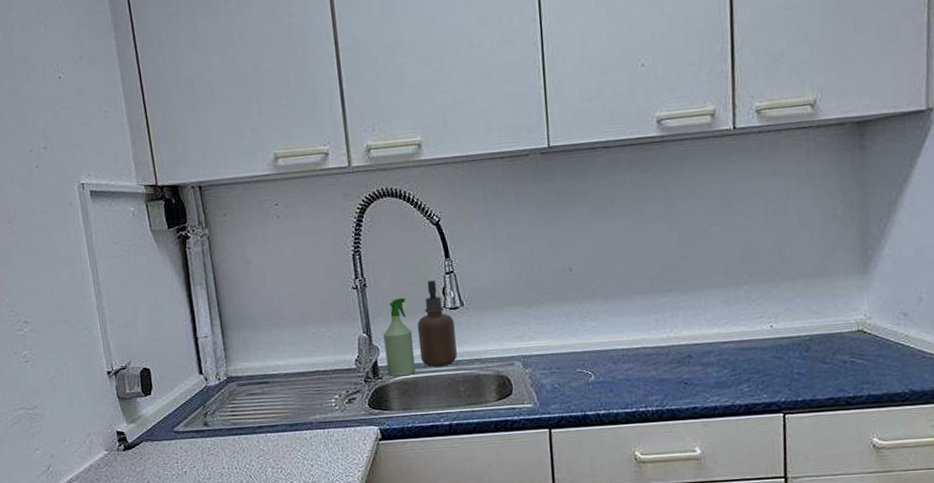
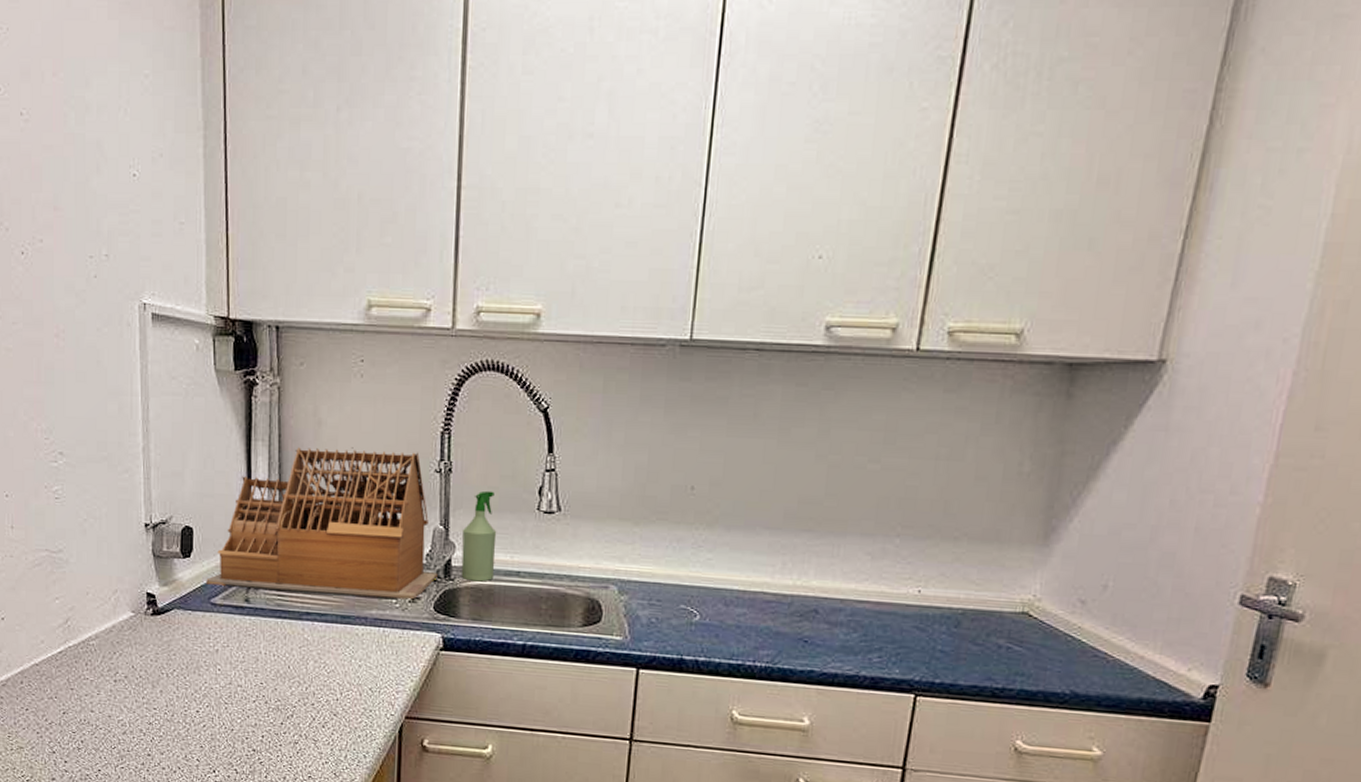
architectural model: none [167,274,368,416] -> present [206,447,438,599]
soap dispenser: present [417,280,457,367] -> none [501,476,547,577]

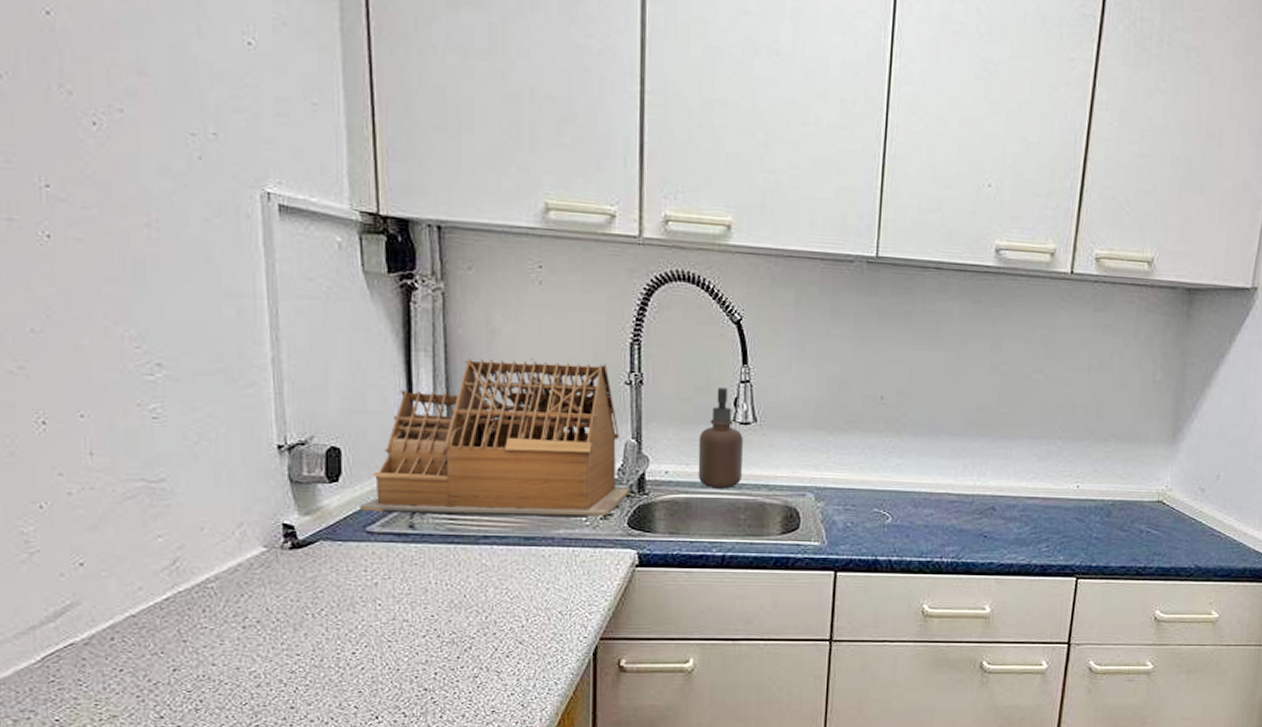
spray bottle: present [461,490,497,582] -> none [655,402,692,495]
soap dispenser: none [501,476,547,577] -> present [698,387,743,488]

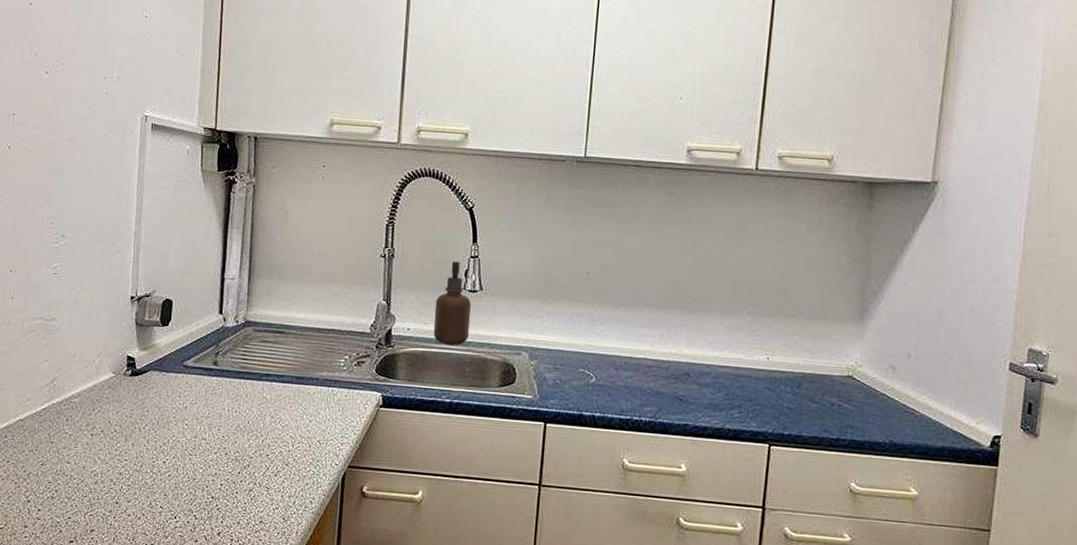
architectural model: present [360,358,631,517] -> none [181,234,380,363]

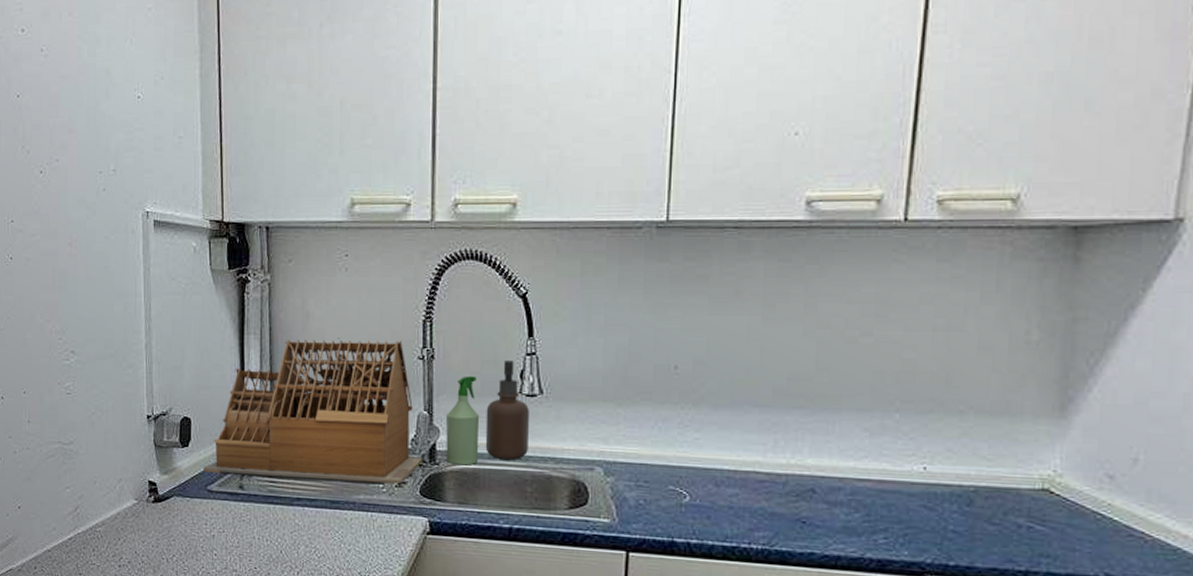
architectural model: none [181,234,380,363] -> present [203,338,423,484]
spray bottle: none [399,272,430,349] -> present [445,375,480,466]

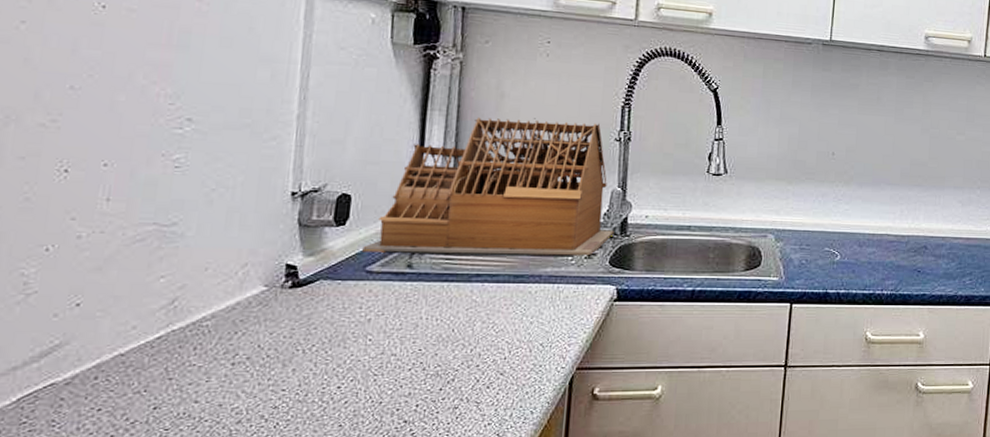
spray bottle: present [445,375,480,466] -> none [636,156,671,237]
soap dispenser: present [485,360,529,460] -> none [674,144,715,230]

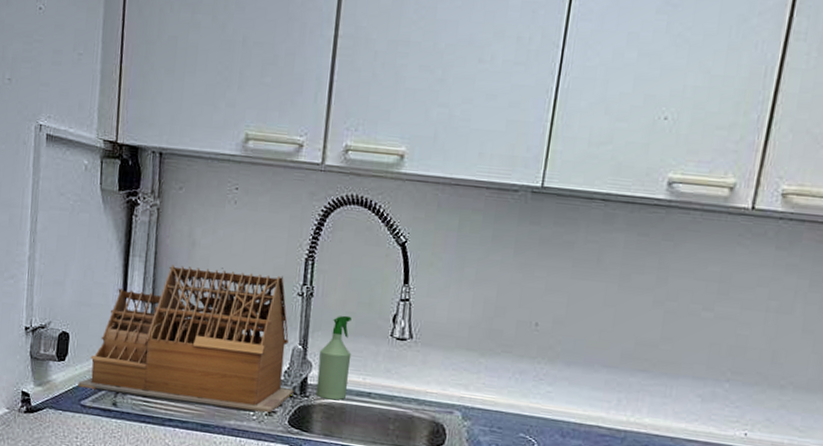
spray bottle: none [636,156,671,237] -> present [315,315,352,401]

